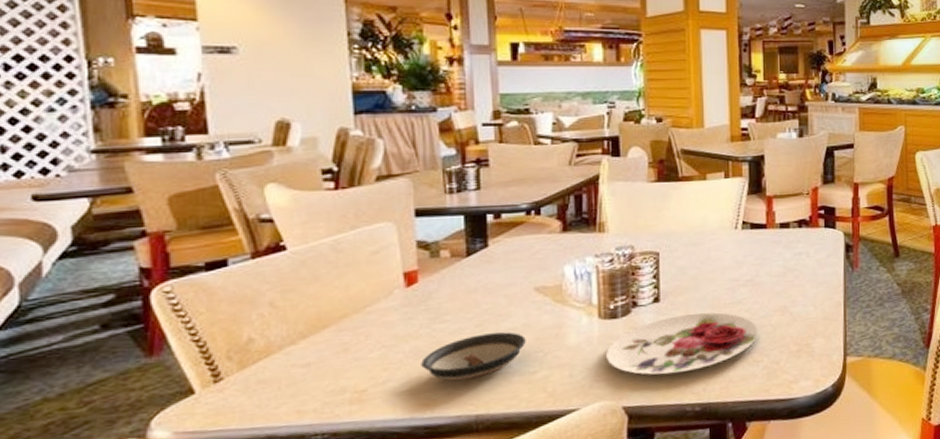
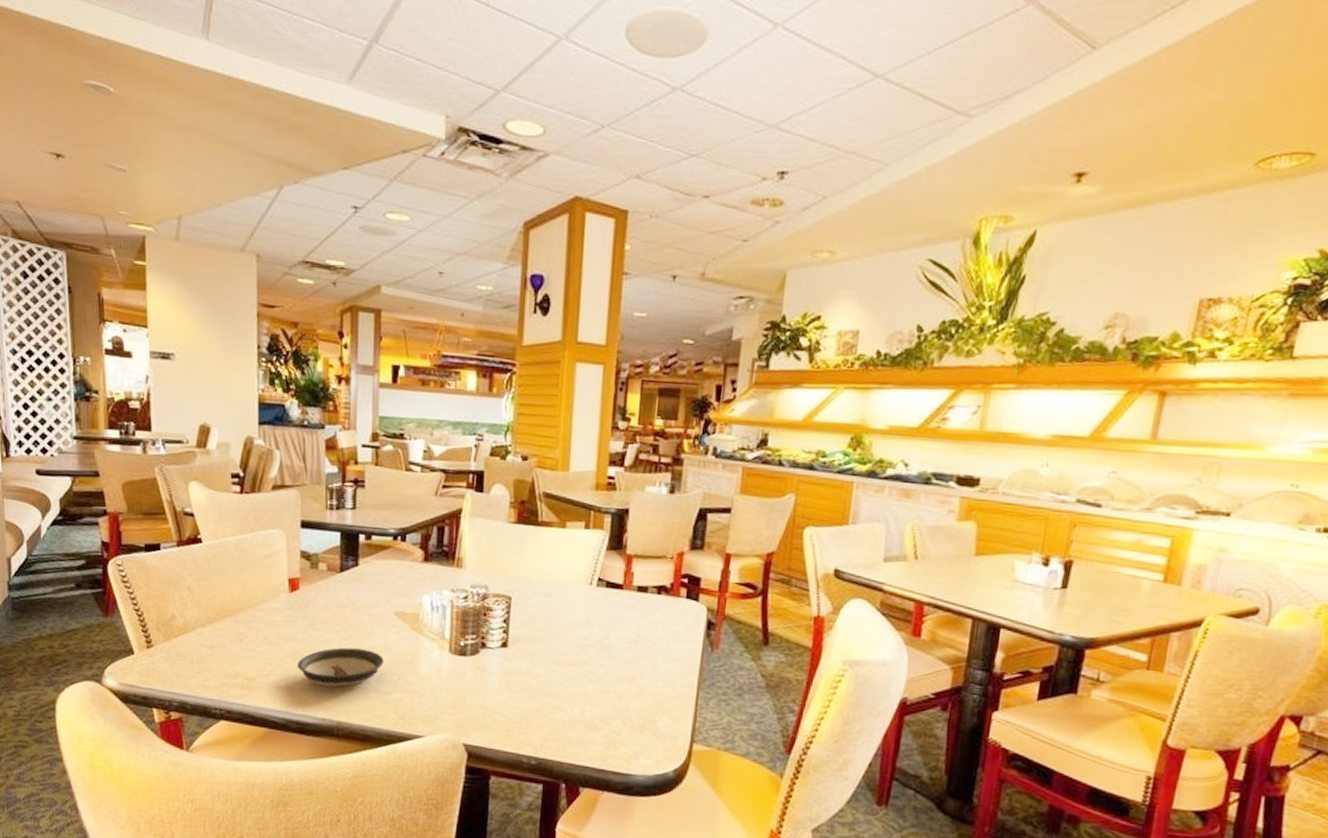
plate: present [605,312,759,375] -> none [452,664,603,723]

